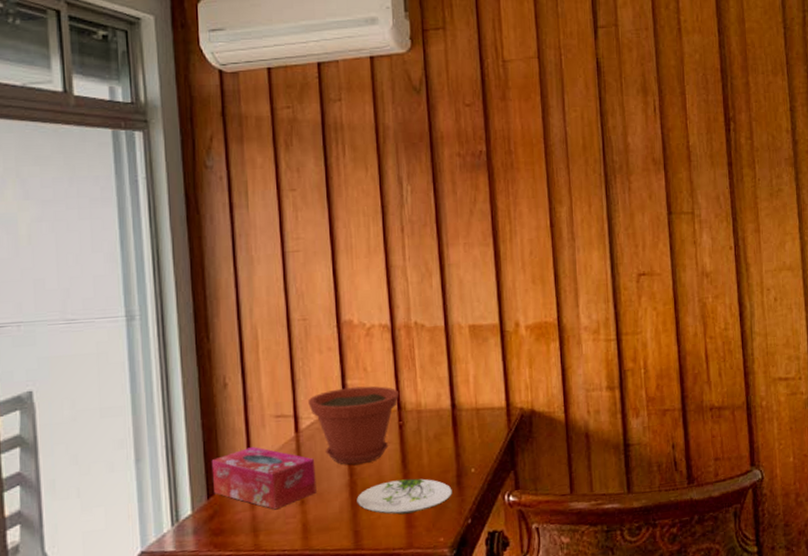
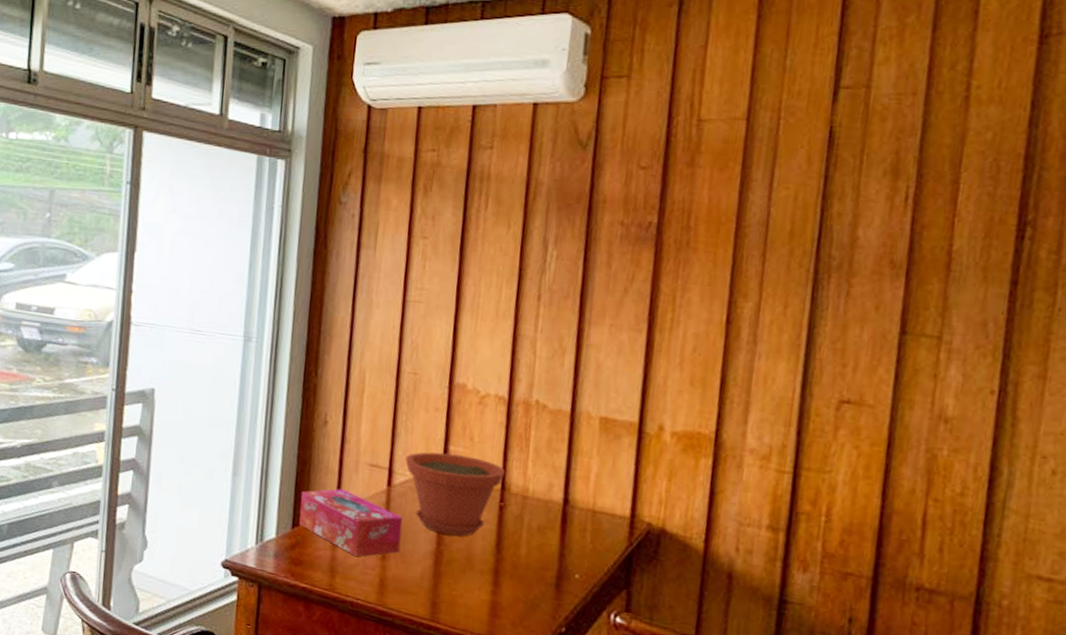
plate: present [357,478,452,515] -> none [440,561,549,603]

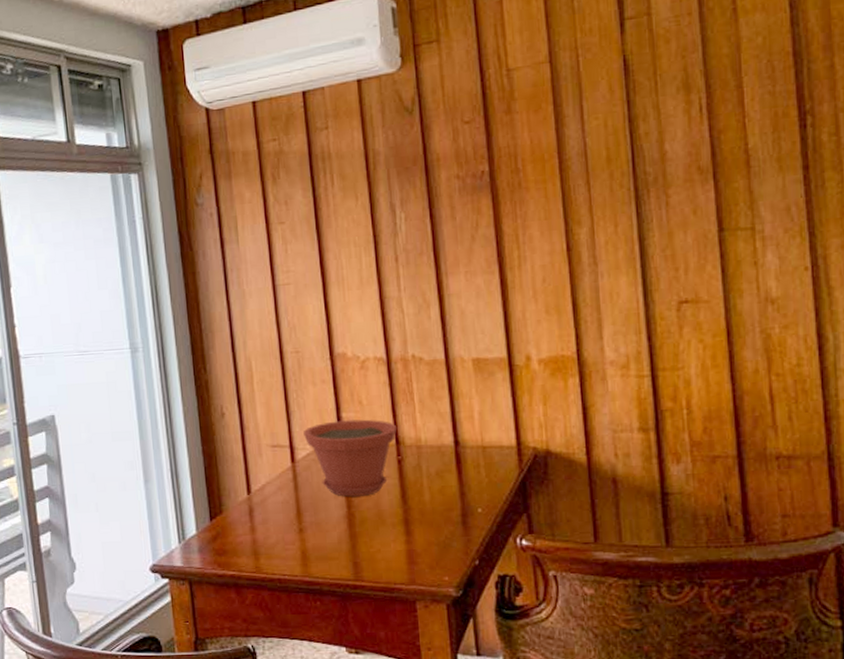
tissue box: present [299,489,403,557] -> none [212,474,315,536]

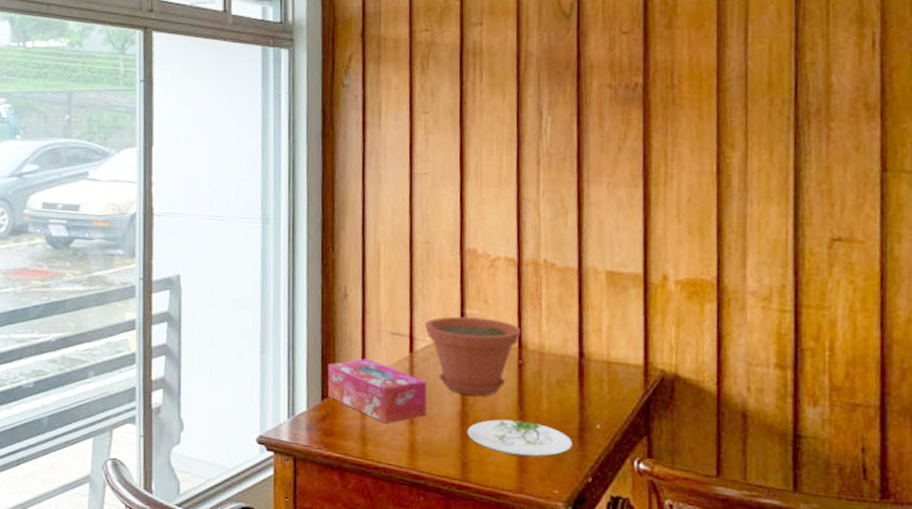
tissue box: none [212,474,315,536] -> present [327,359,427,424]
plate: none [355,514,457,550] -> present [467,419,573,458]

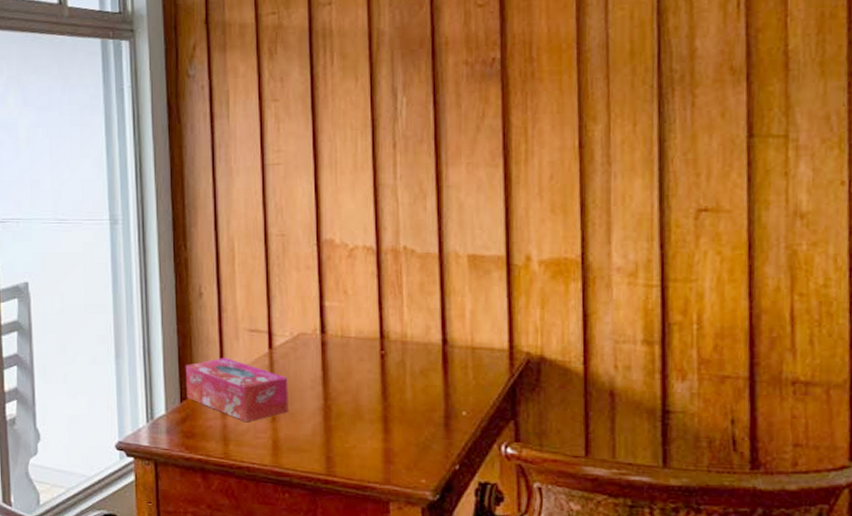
plant pot: present [425,316,522,396] -> none [283,309,383,389]
plate: present [467,419,573,458] -> none [331,411,438,448]

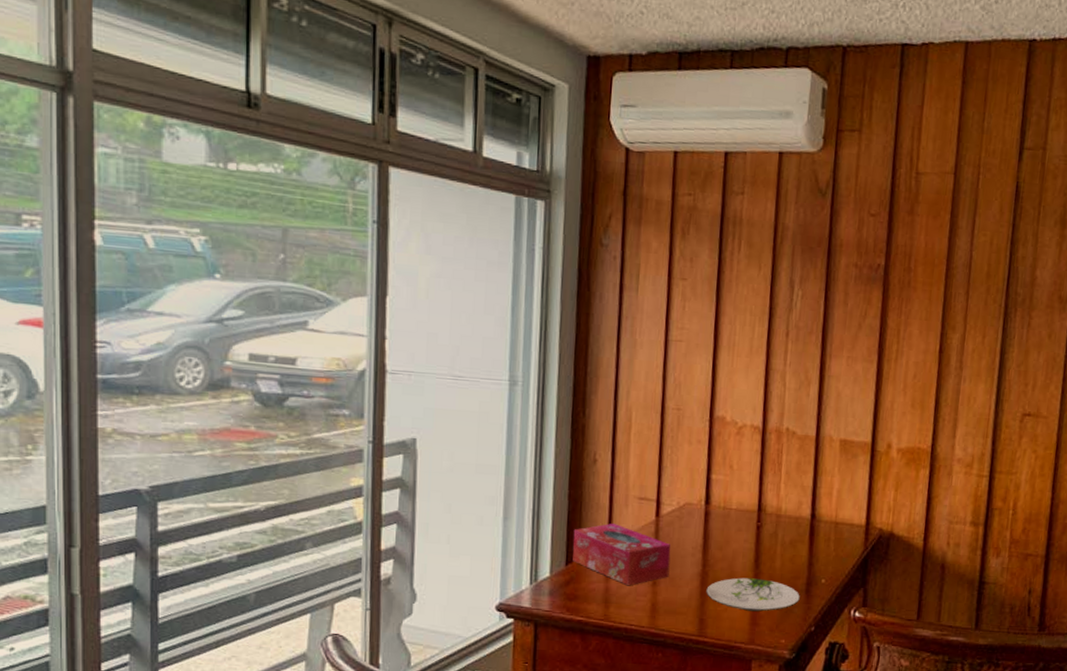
plate: none [331,411,438,448] -> present [706,577,800,612]

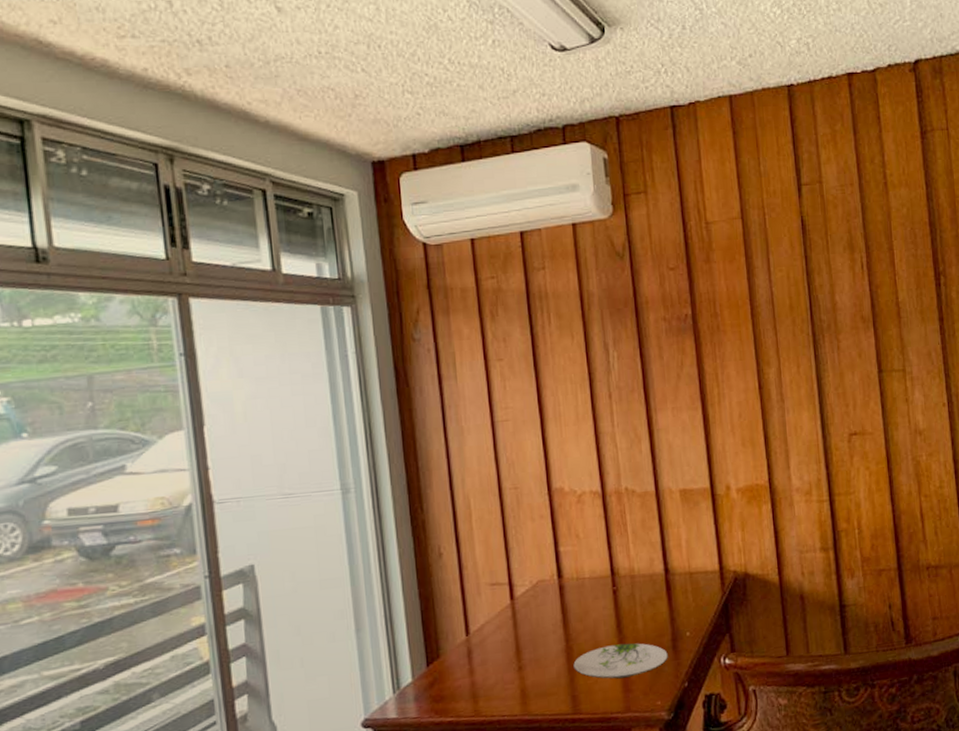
tissue box: present [572,523,671,586] -> none [429,615,534,676]

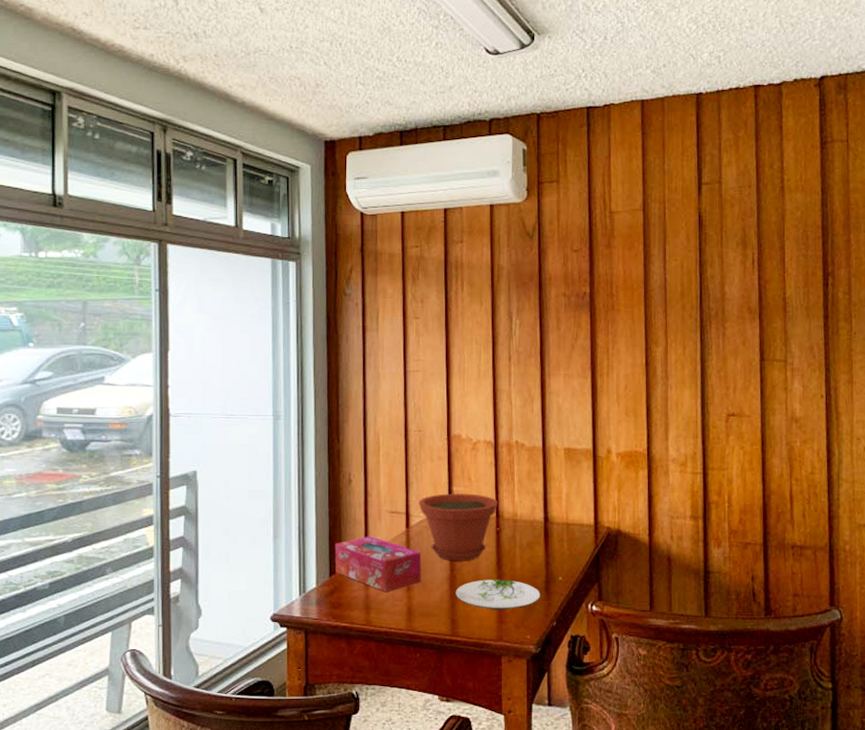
tissue box: none [429,615,534,676] -> present [334,536,422,592]
plant pot: none [522,552,613,631] -> present [419,493,499,561]

